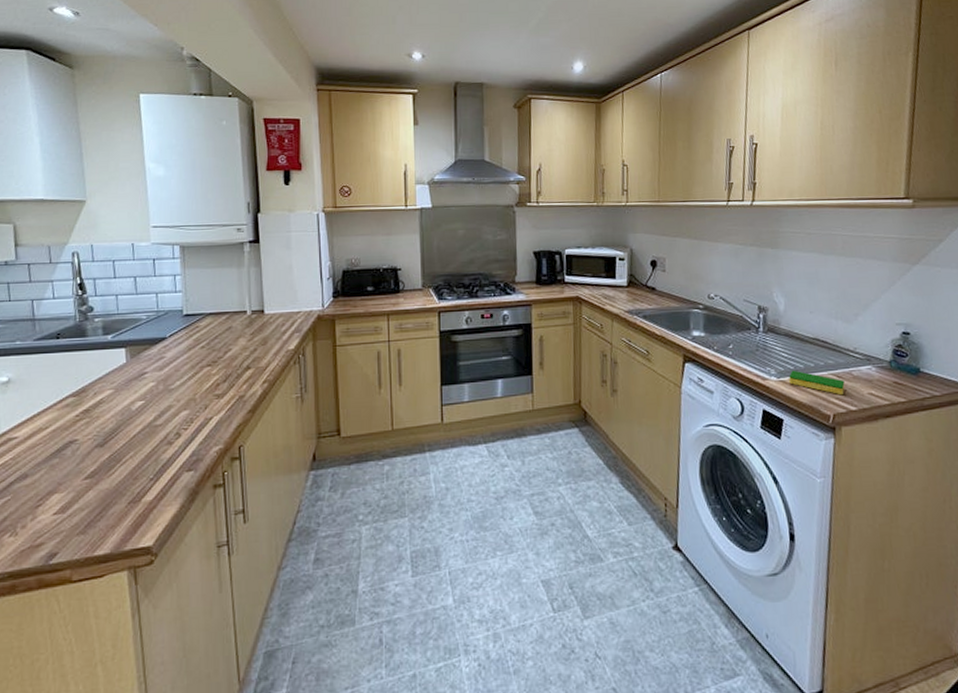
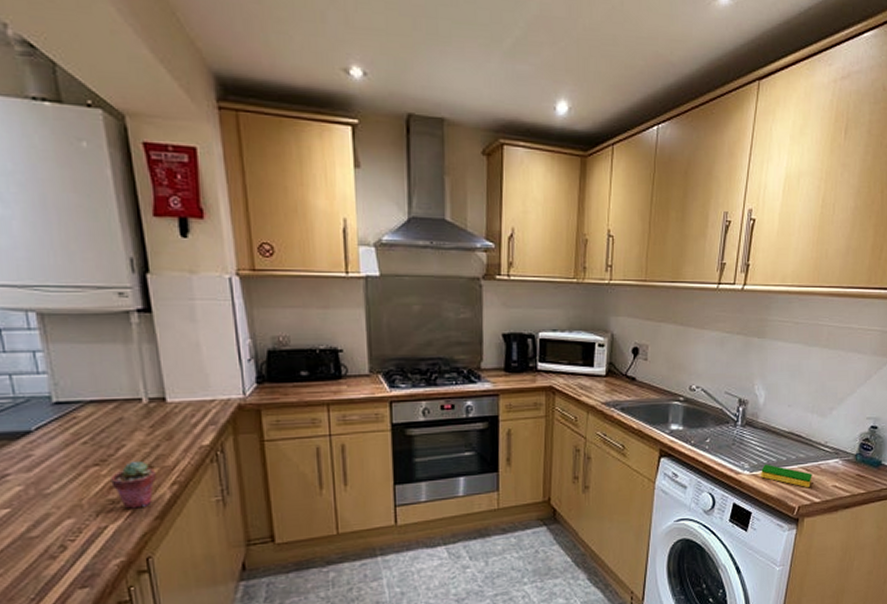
potted succulent: none [218,362,252,403] -> present [111,460,156,509]

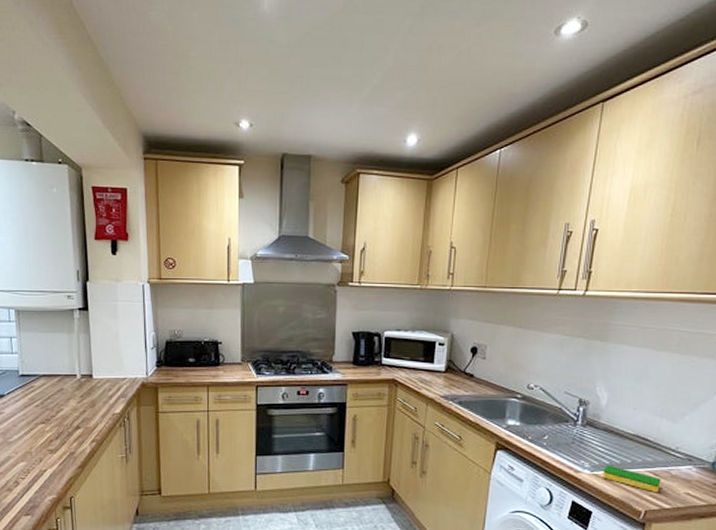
potted succulent: present [111,460,156,509] -> none [51,421,81,458]

